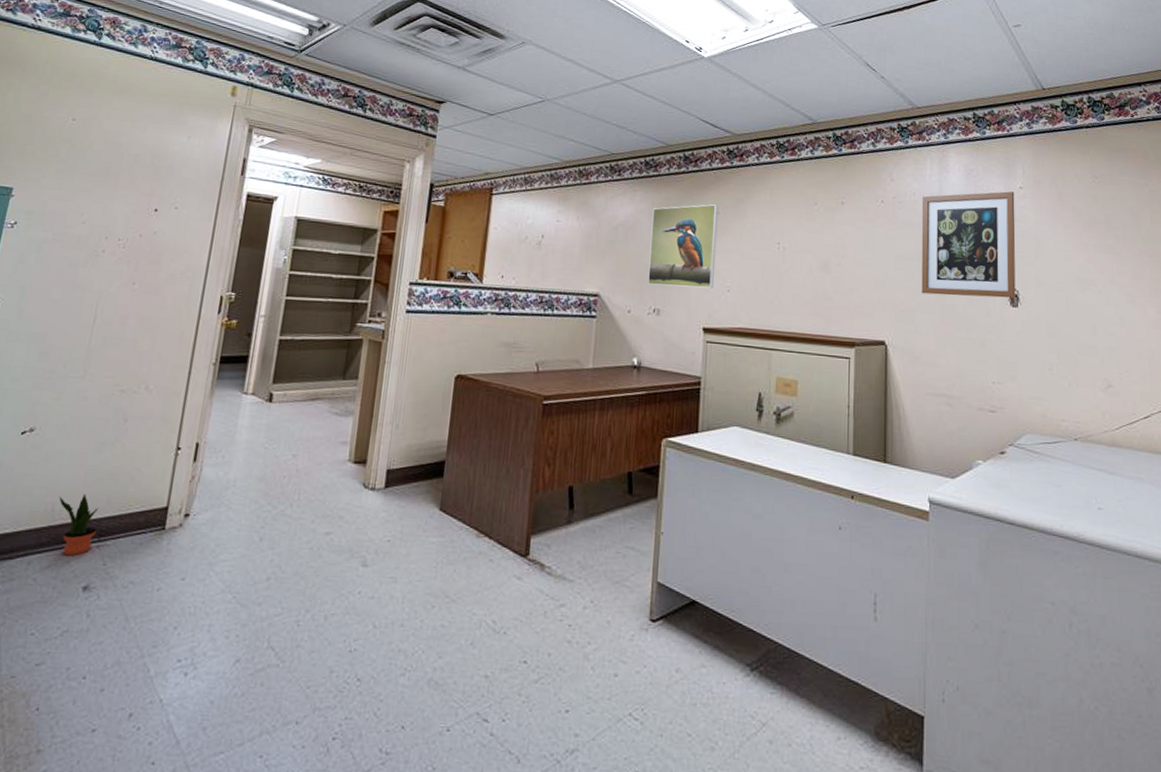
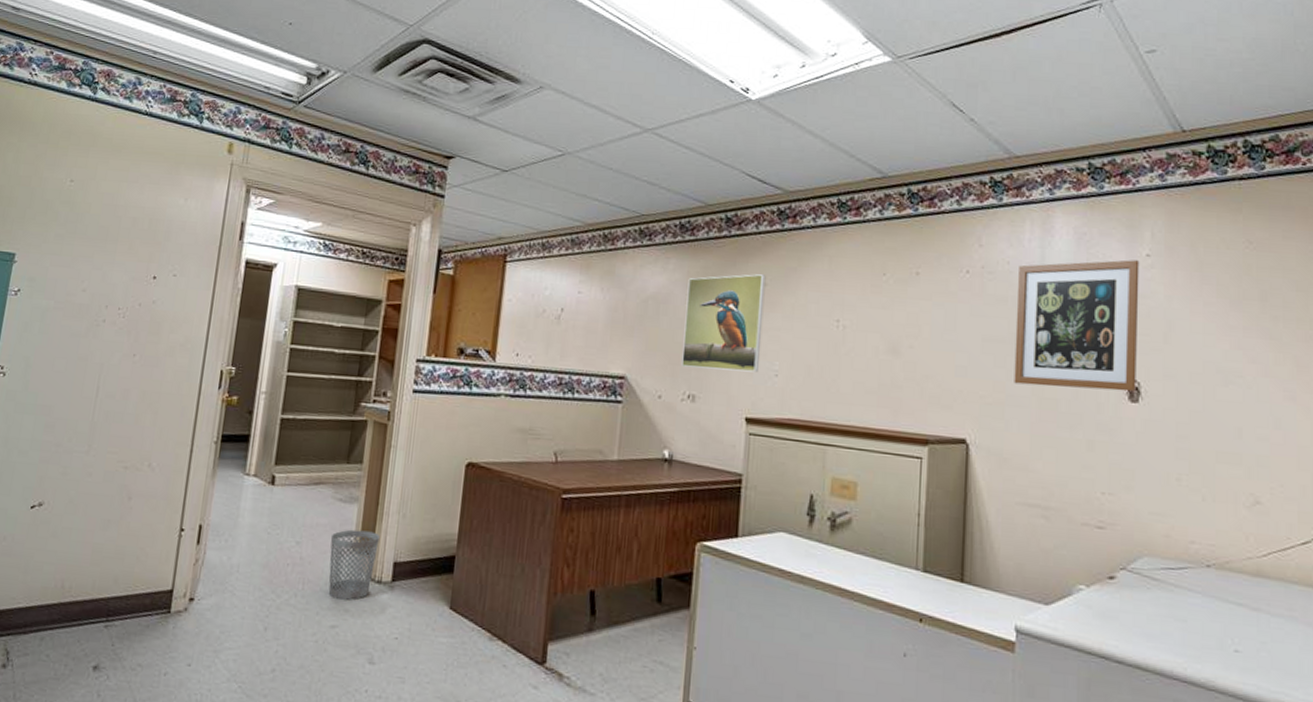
potted plant: present [59,493,99,556] -> none [68,571,106,635]
wastebasket: none [323,441,374,508] -> present [328,529,380,600]

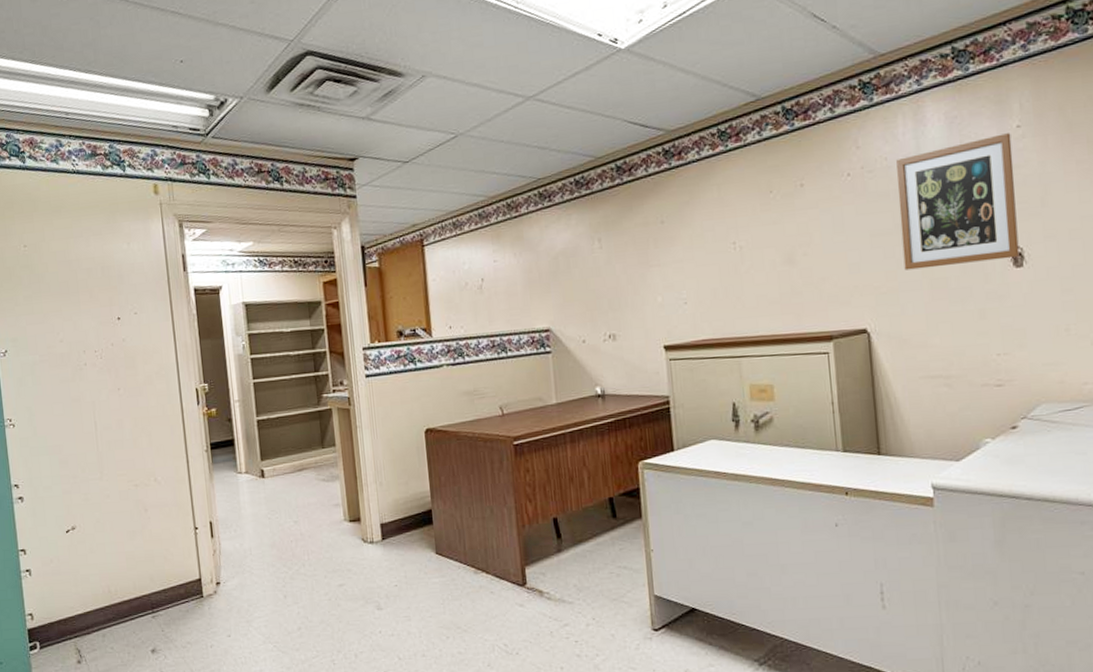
wastebasket: present [328,529,380,600] -> none [323,501,365,562]
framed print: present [681,274,766,373] -> none [591,213,668,311]

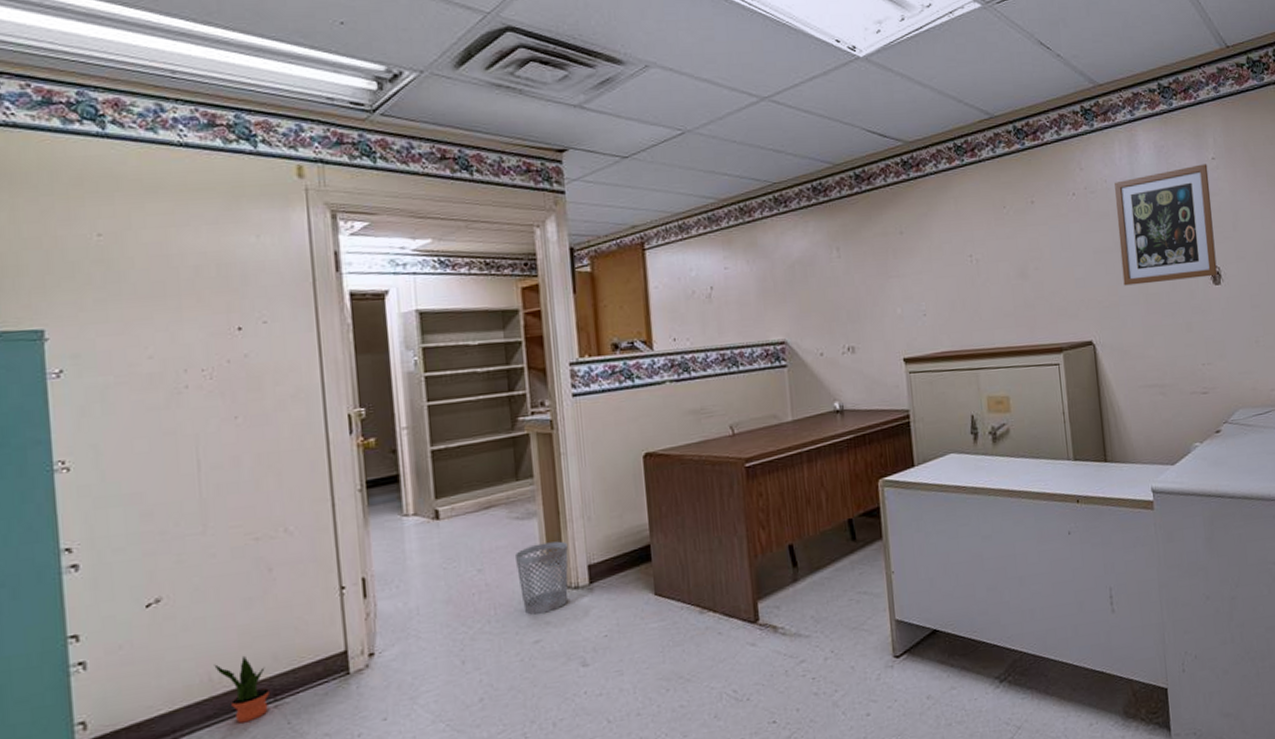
potted plant: none [111,575,149,627] -> present [214,655,271,724]
wastebasket: none [323,501,365,562] -> present [516,541,569,615]

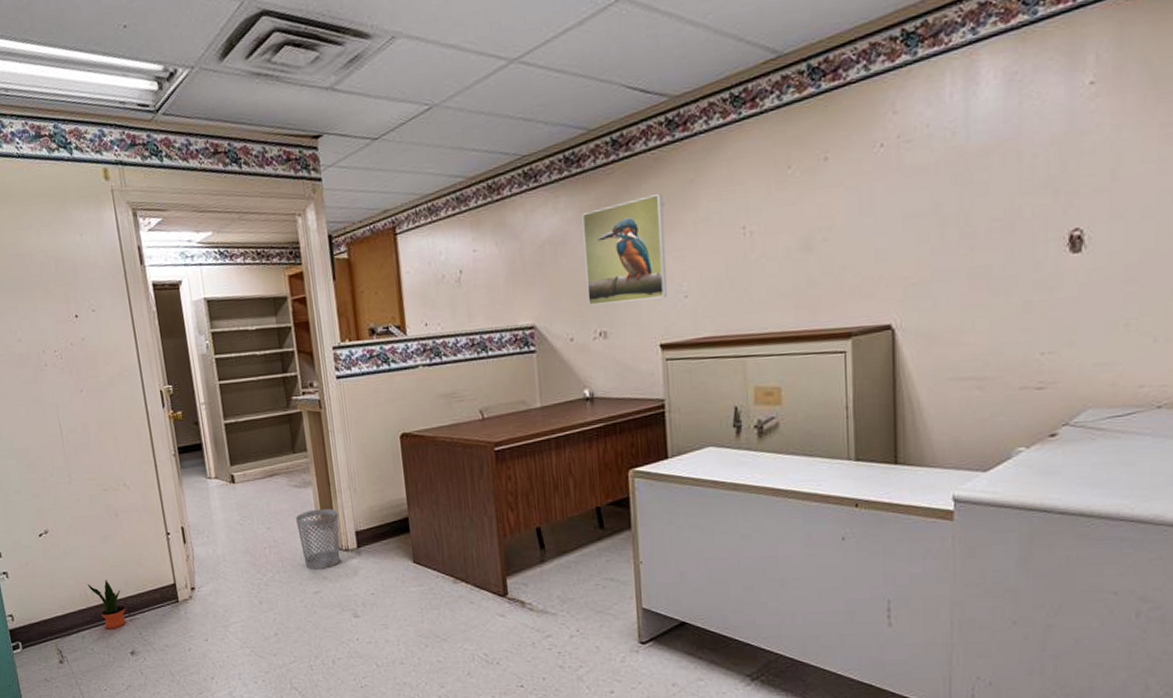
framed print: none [829,224,908,322] -> present [582,194,667,305]
wall art: present [1114,164,1218,286] -> none [939,91,1082,258]

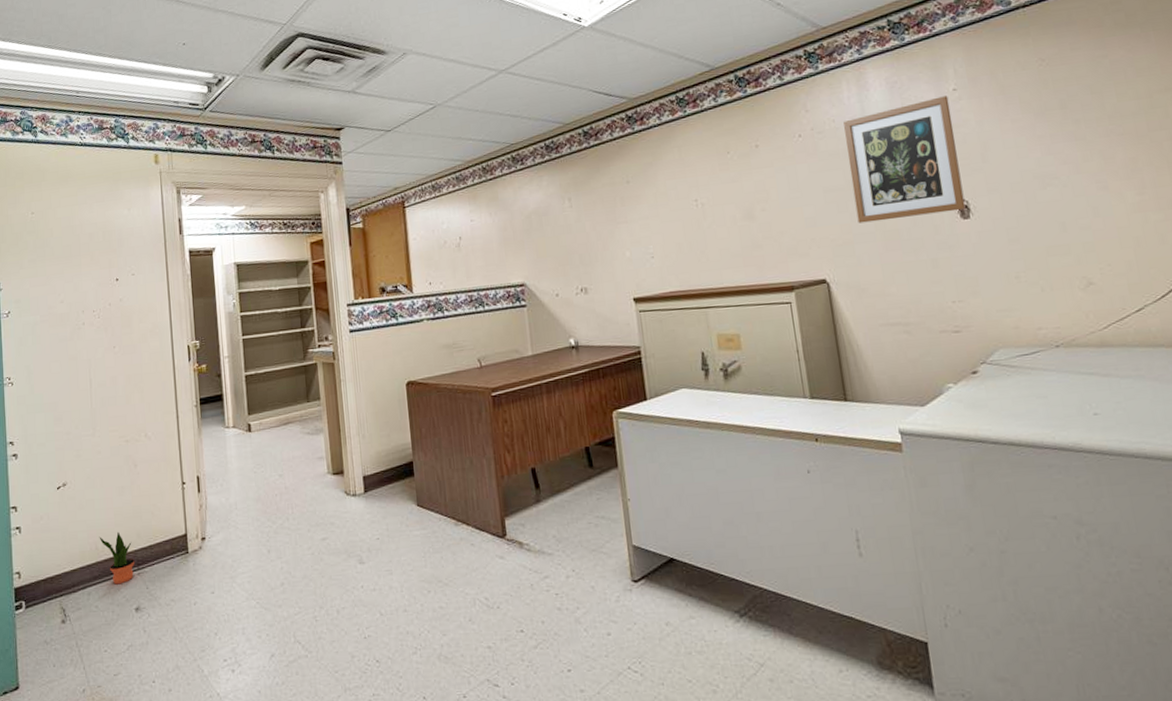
wastebasket: present [296,508,340,570] -> none [307,454,348,516]
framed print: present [582,194,667,305] -> none [561,174,636,265]
wall art: none [939,91,1082,258] -> present [843,96,966,224]

